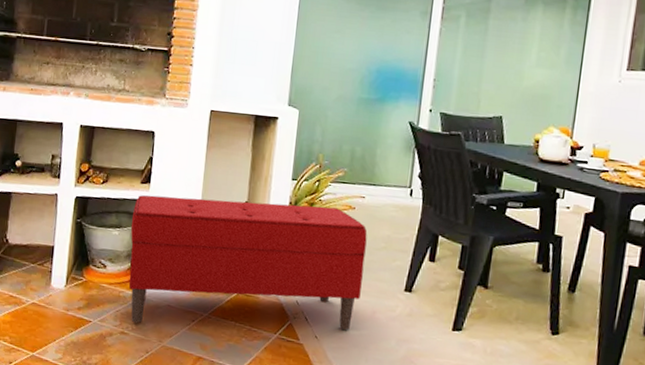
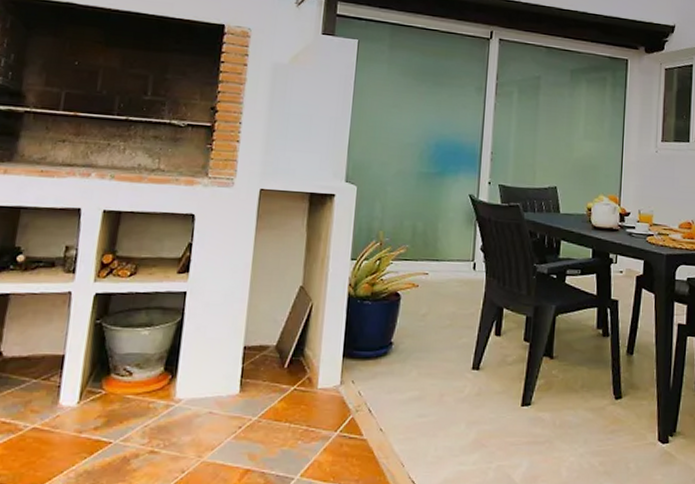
bench: present [128,195,367,330] -> none [160,286,432,437]

